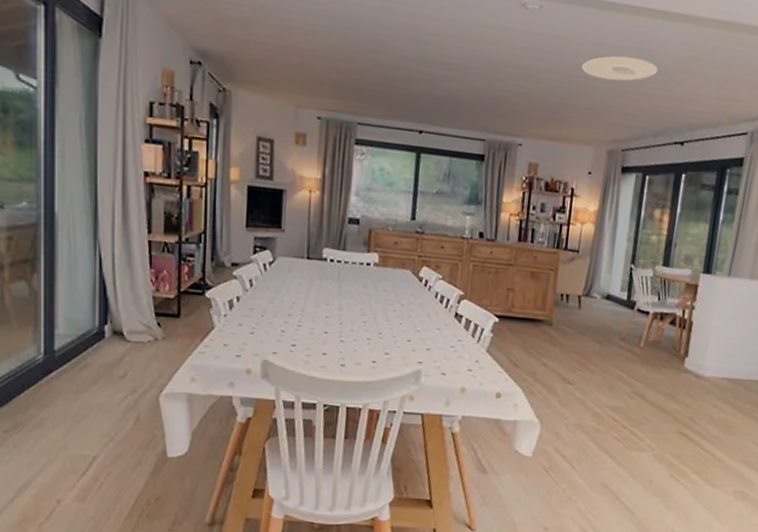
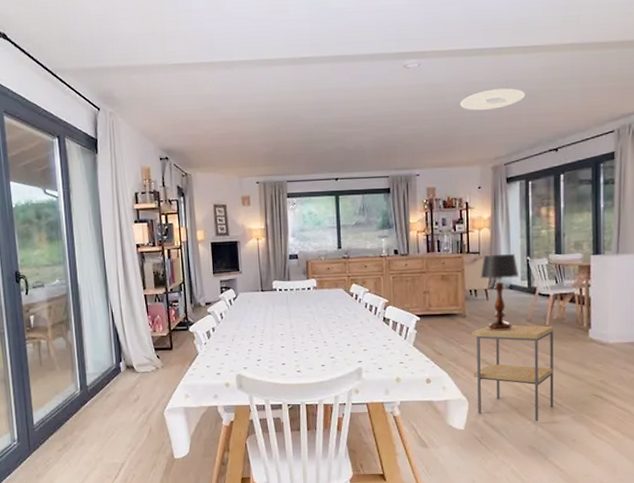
side table: none [550,339,648,457] -> present [471,325,554,422]
table lamp: none [575,255,620,348] -> present [480,254,520,331]

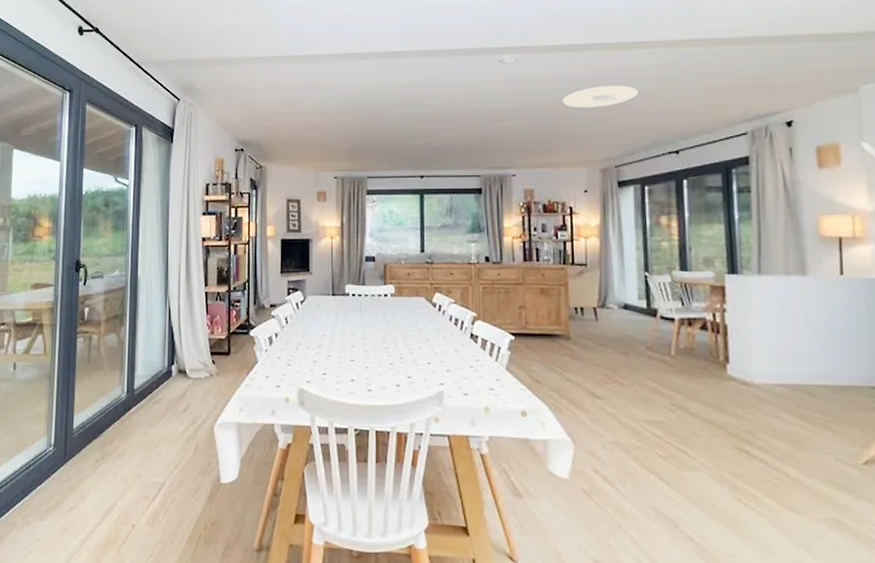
side table: present [471,325,554,422] -> none [576,351,684,478]
table lamp: present [480,254,520,331] -> none [587,268,636,359]

